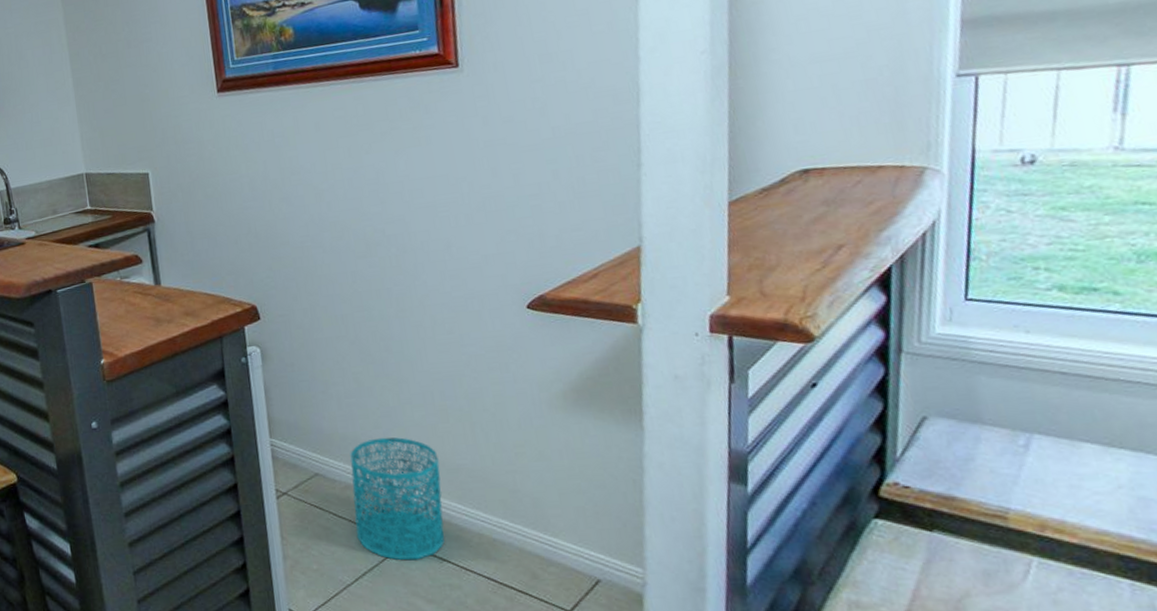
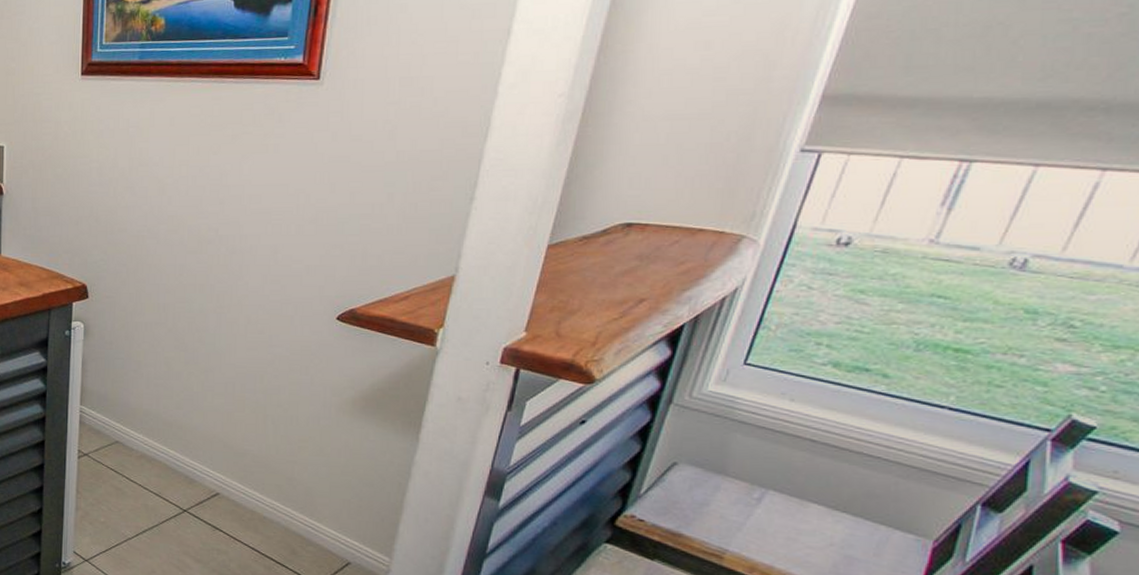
wastebasket: present [349,437,445,561] -> none [143,417,229,526]

